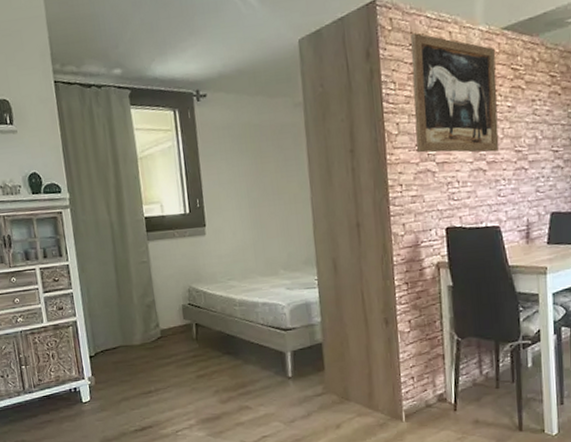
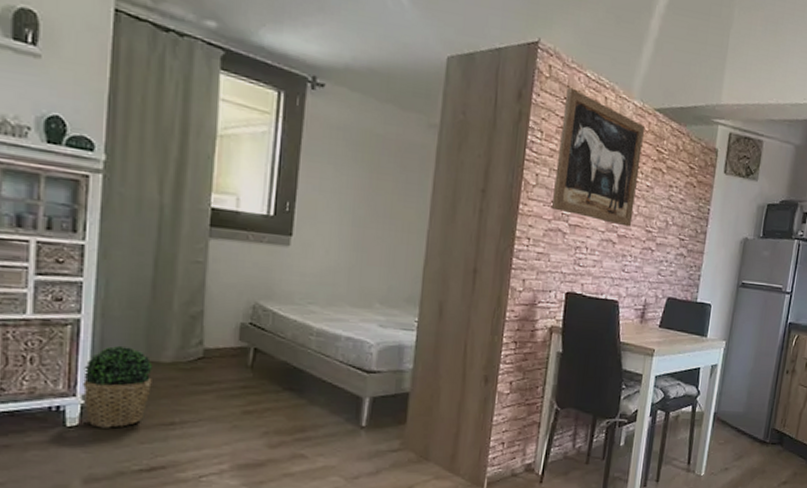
potted plant: none [85,336,131,401] -> present [83,345,153,428]

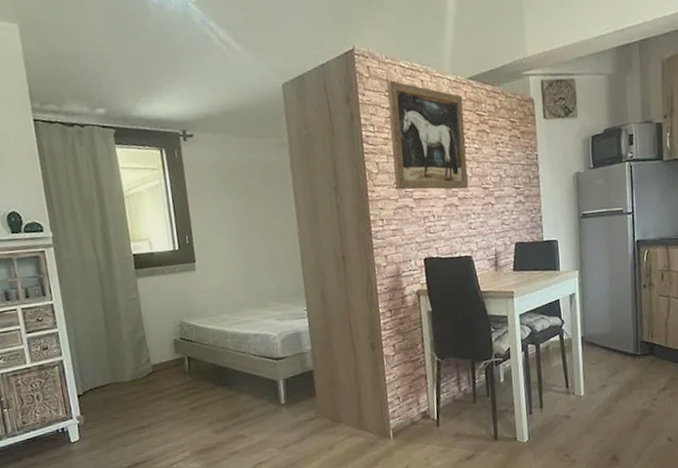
potted plant: present [83,345,153,428] -> none [73,374,122,440]

